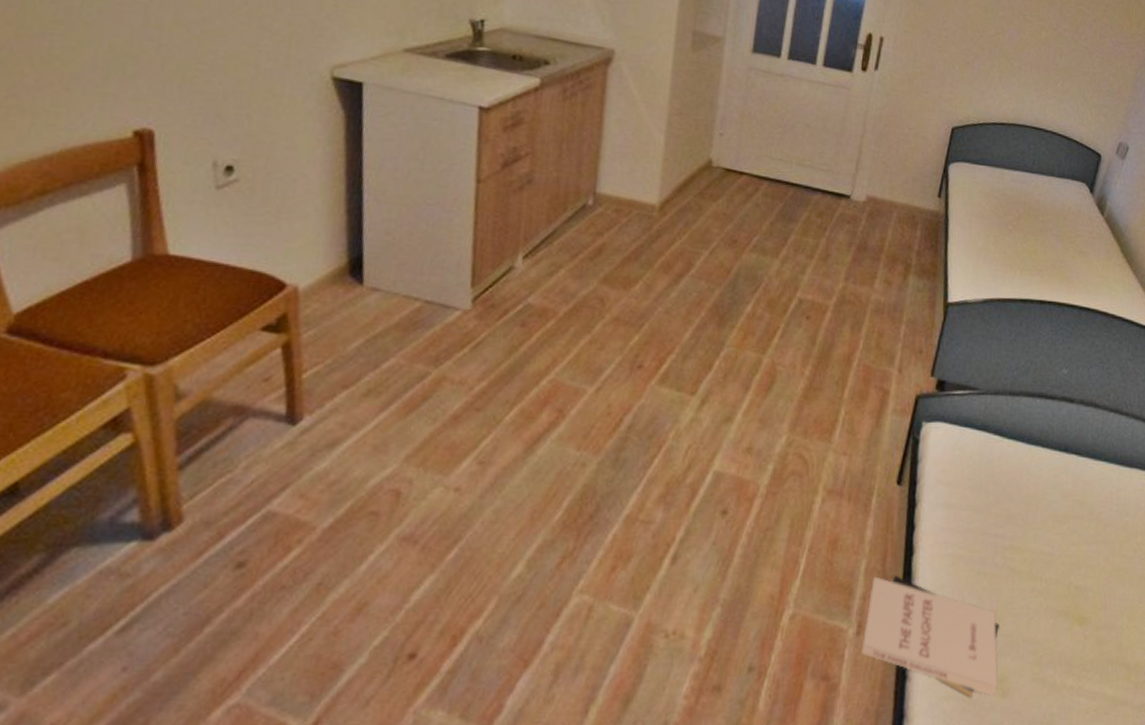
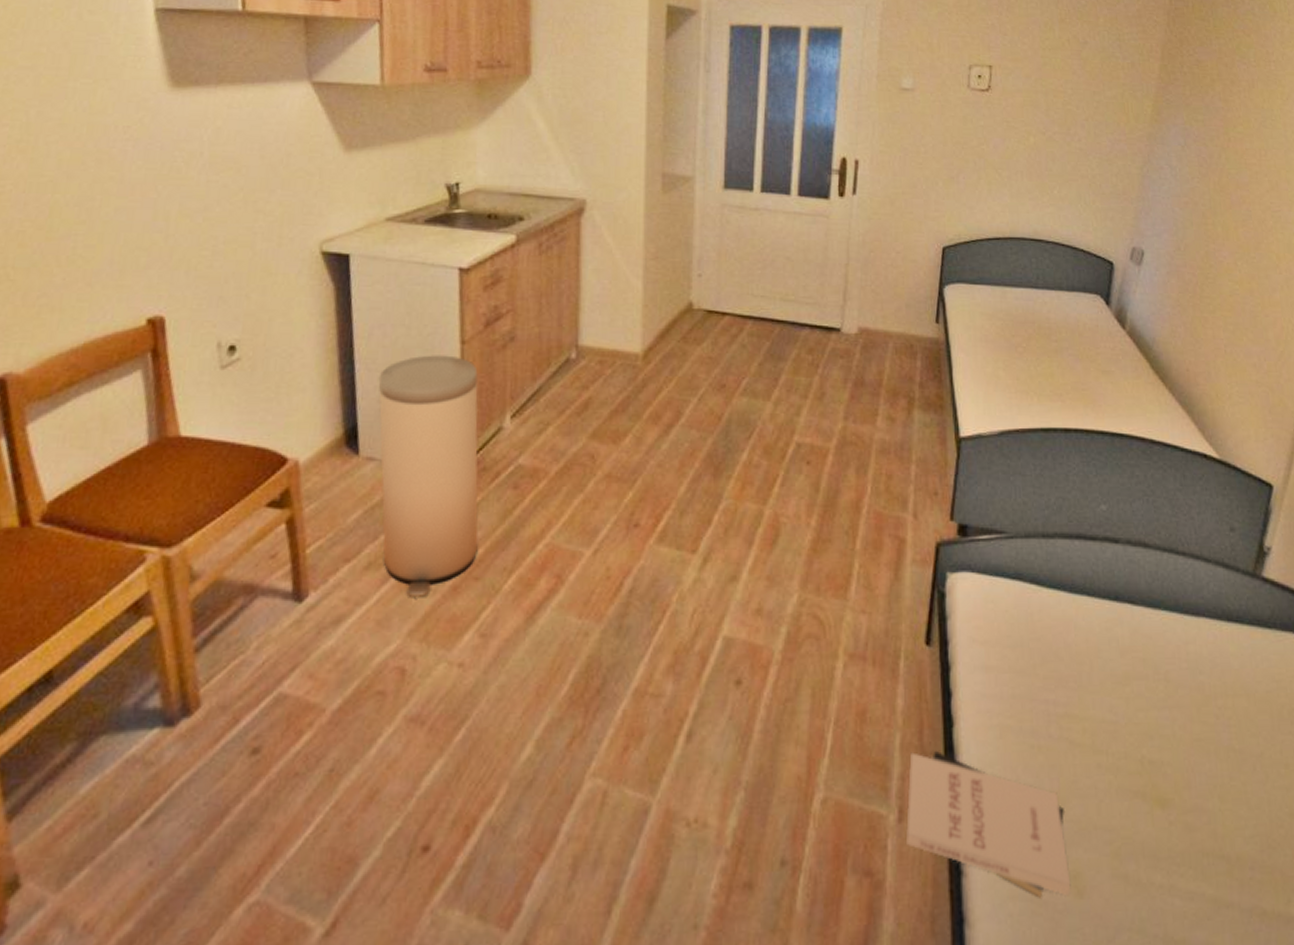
pedal bin: none [383,191,492,425] -> present [378,355,478,597]

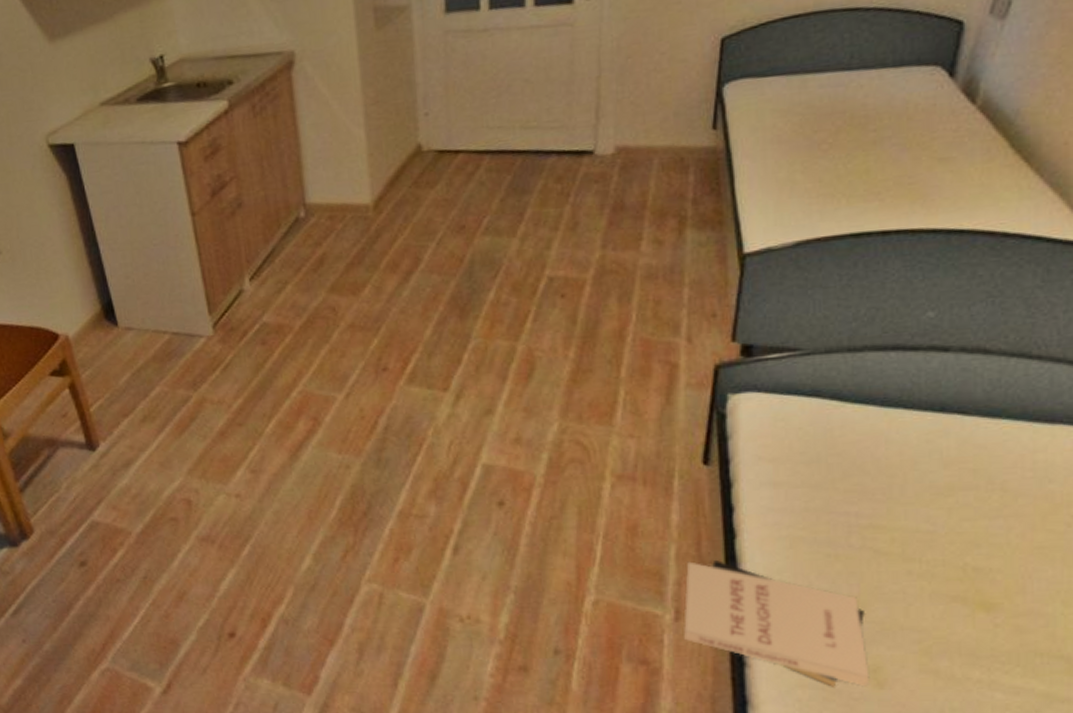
pedal bin: present [378,355,478,597] -> none [122,228,237,443]

